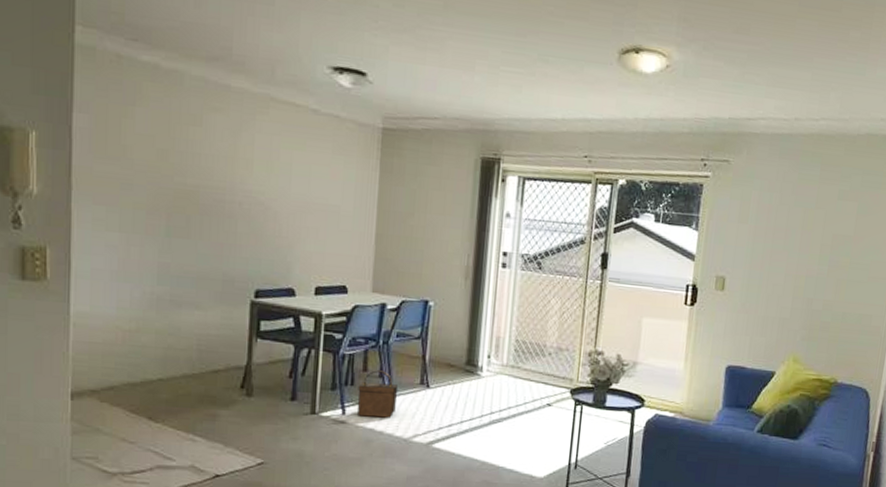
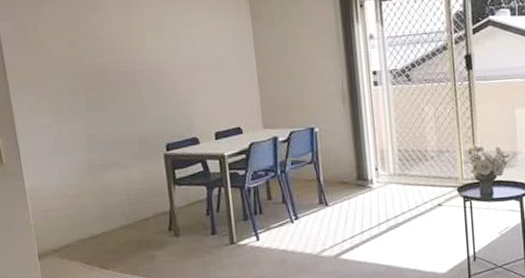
handbag: present [356,370,397,418] -> none [266,197,302,240]

